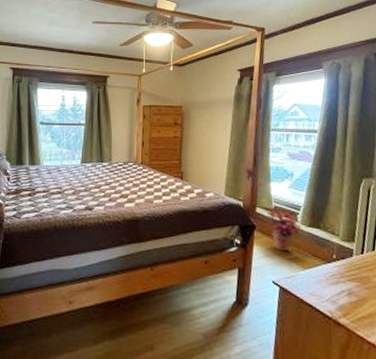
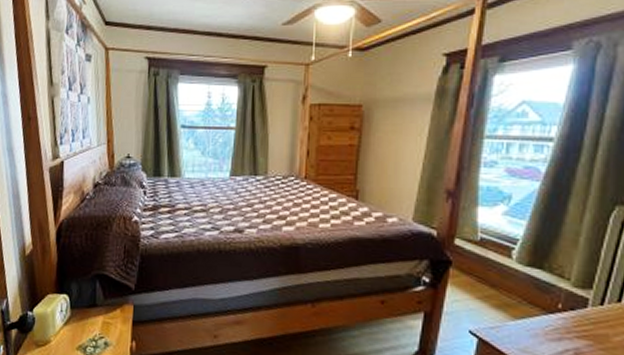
potted plant: present [265,210,303,251] -> none [467,242,519,295]

